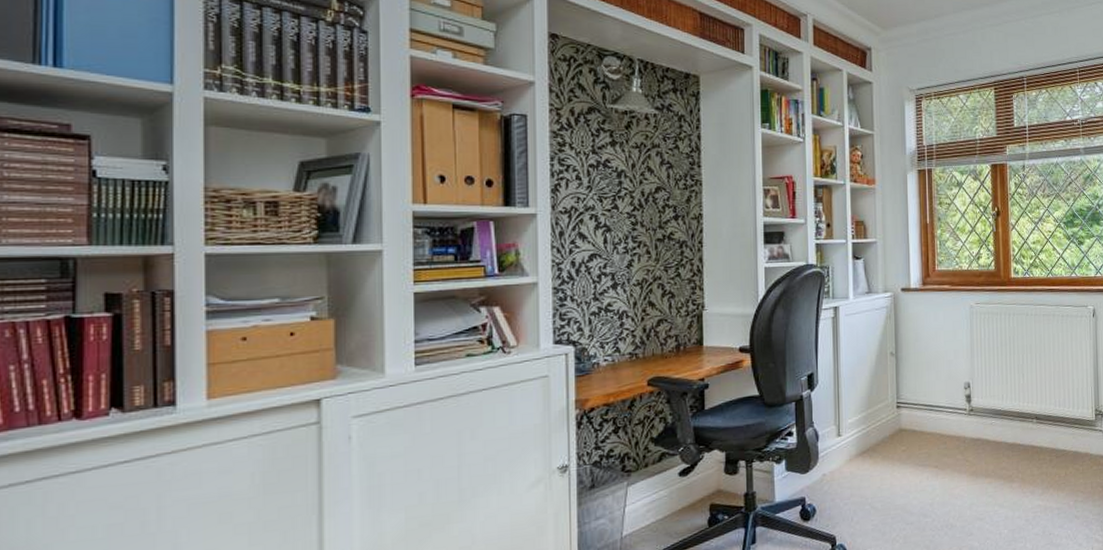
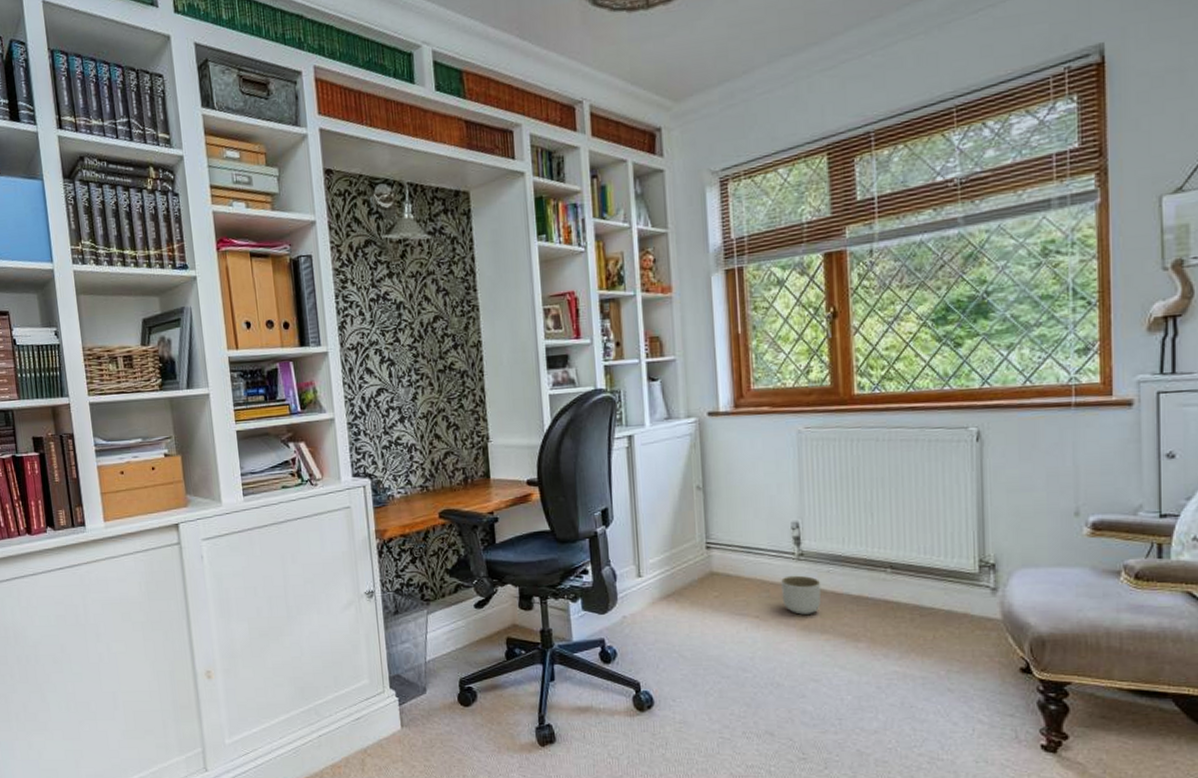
planter: none [956,428,986,462] -> present [781,575,821,615]

